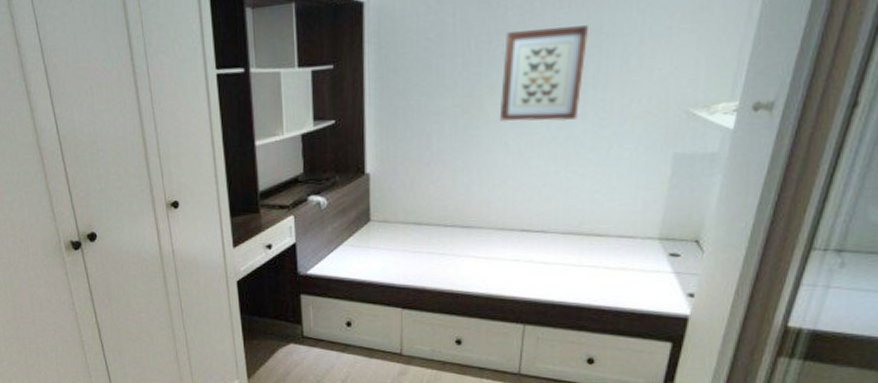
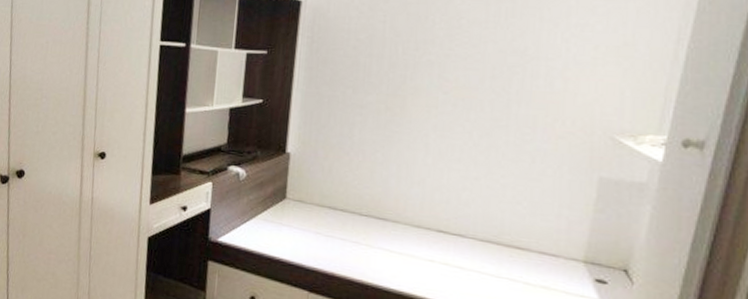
wall art: present [499,25,589,122] -> none [421,43,514,131]

